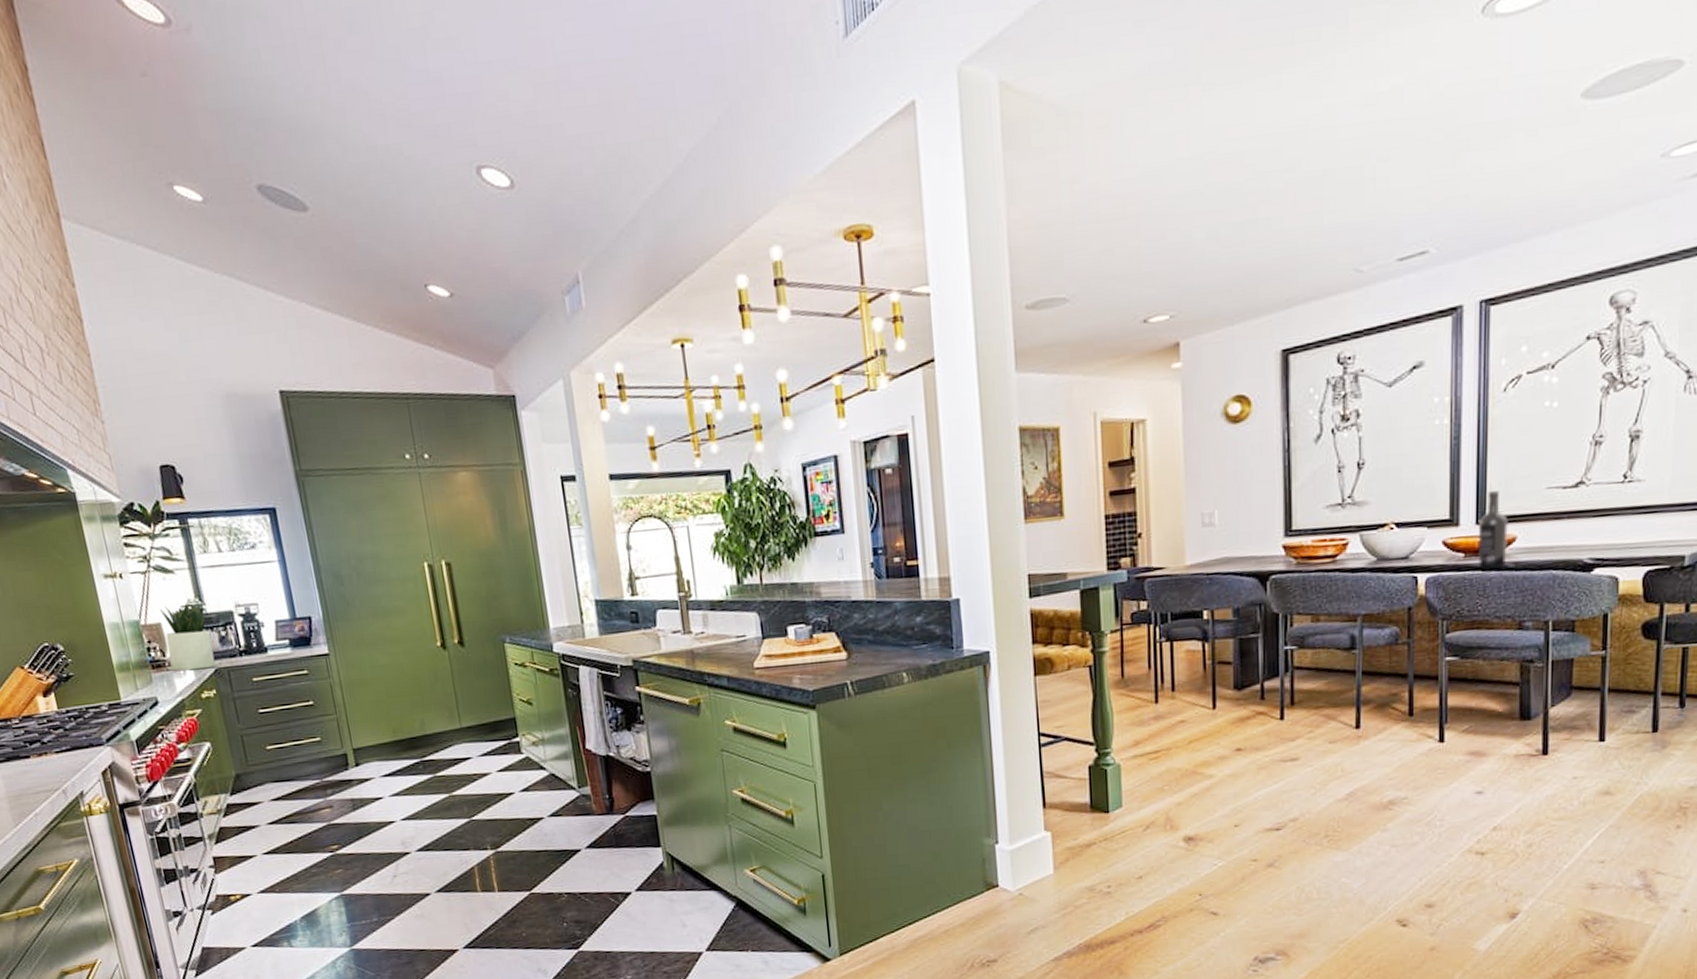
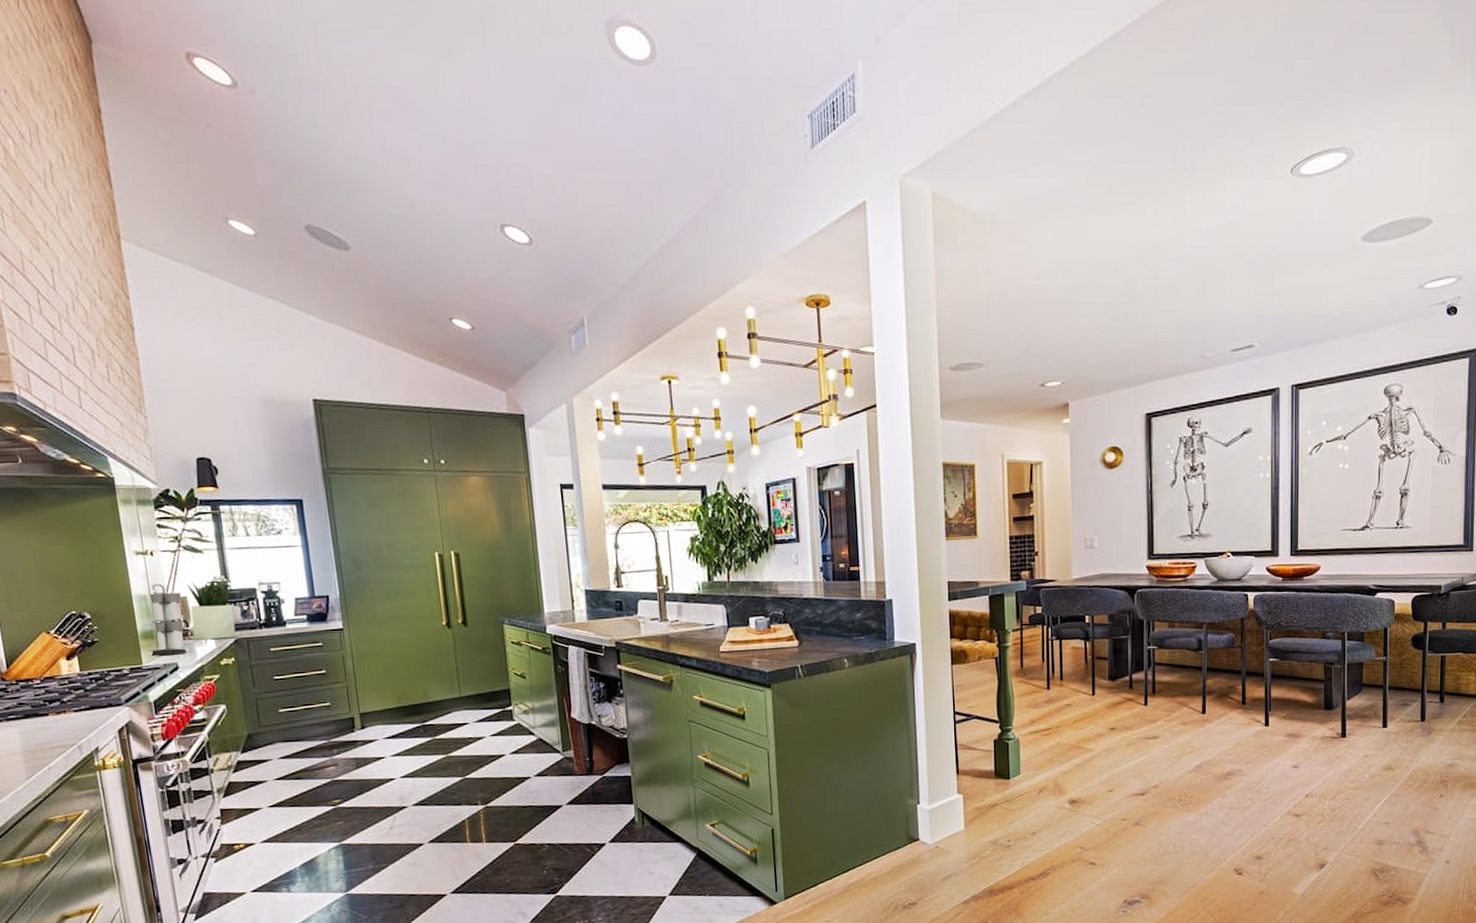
spice rack: none [122,609,167,691] -> present [149,583,188,657]
wine bottle: present [1477,491,1508,570] -> none [1292,530,1314,592]

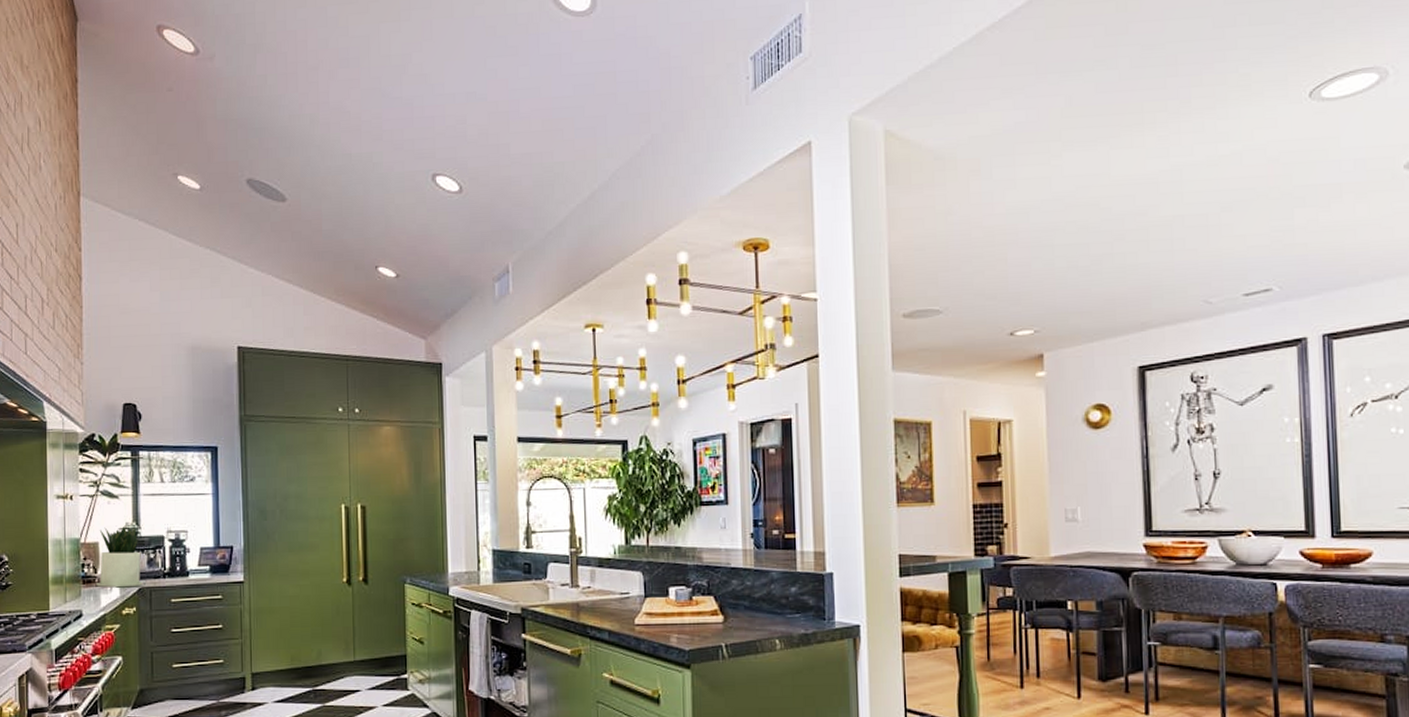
spice rack: present [149,583,188,657] -> none [57,528,93,602]

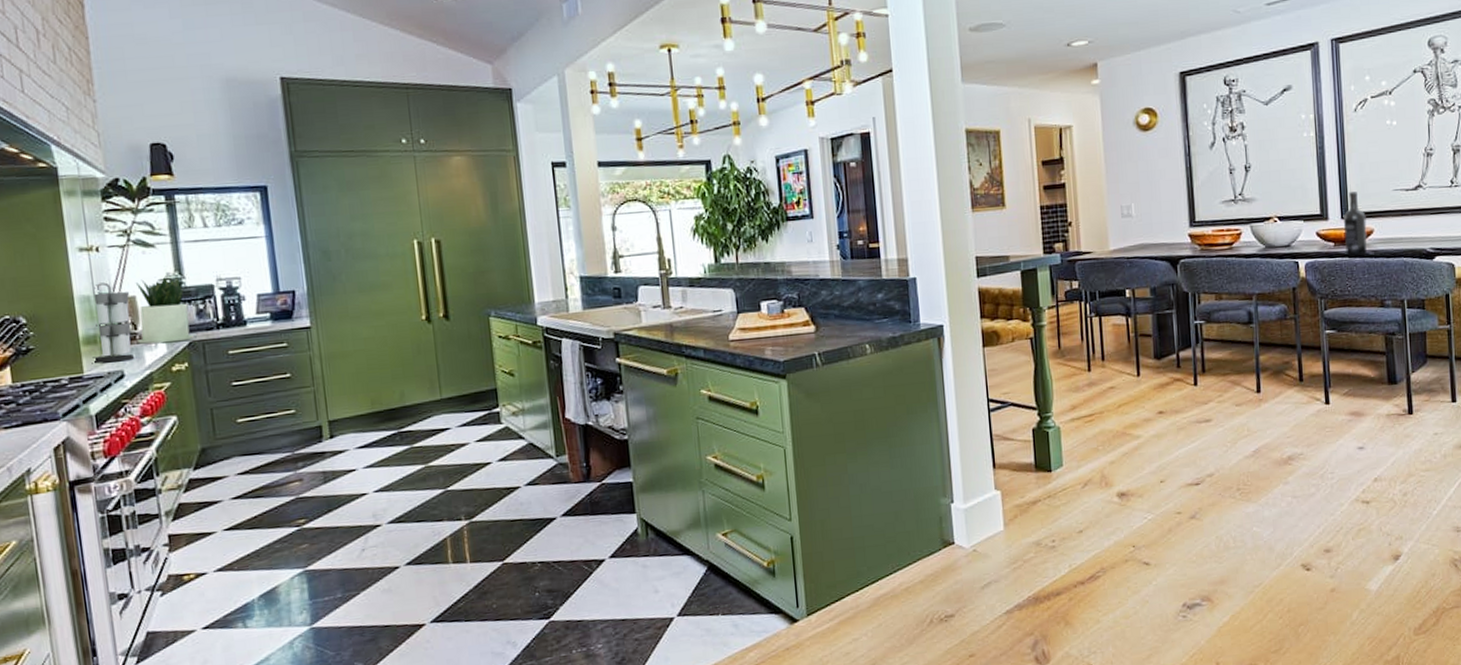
spice rack: none [57,528,93,602] -> present [92,282,135,364]
wine bottle: none [1333,507,1364,583] -> present [1343,191,1367,257]

